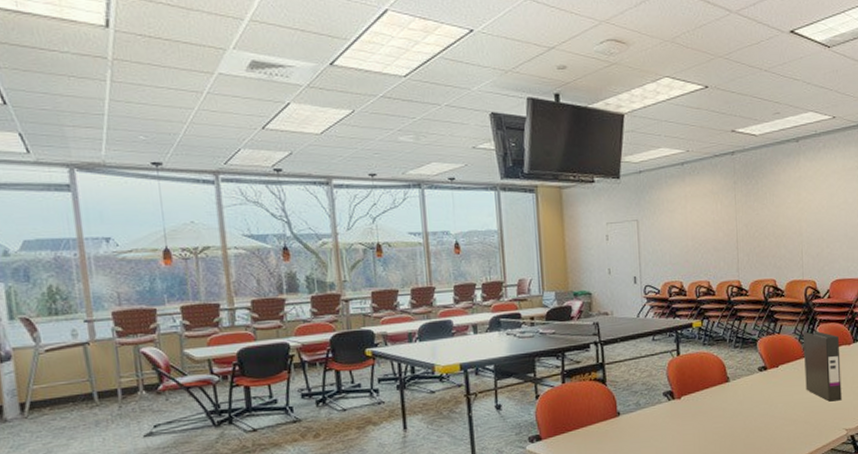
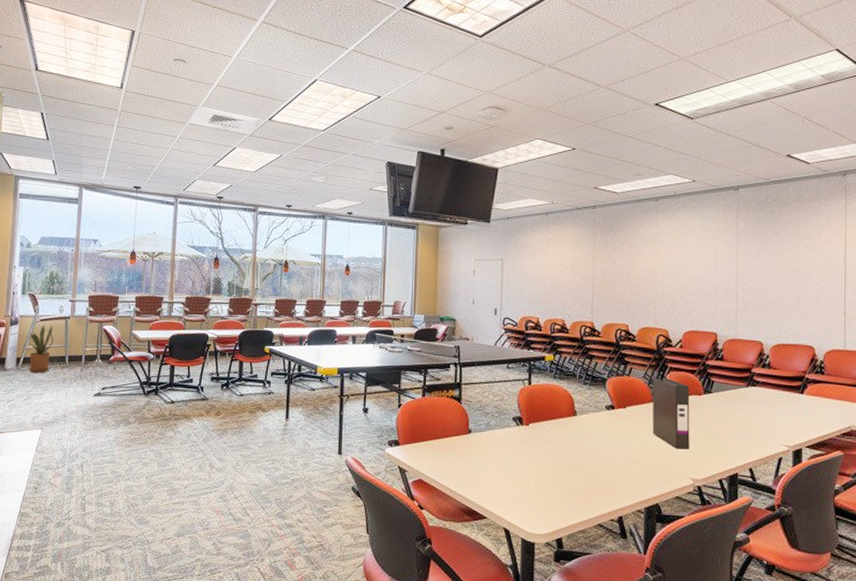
house plant: none [23,356,72,420] -> present [21,325,54,373]

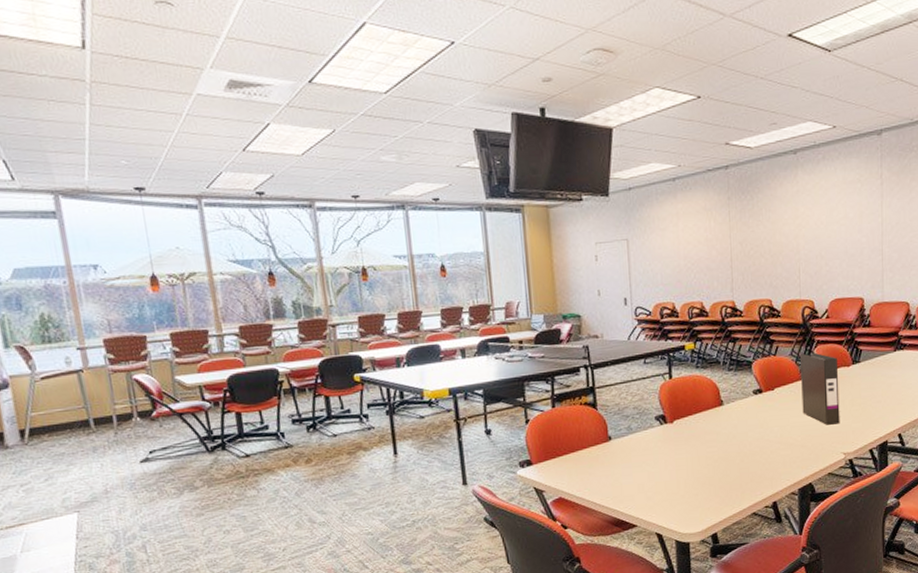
house plant: present [21,325,54,373] -> none [21,383,70,446]

